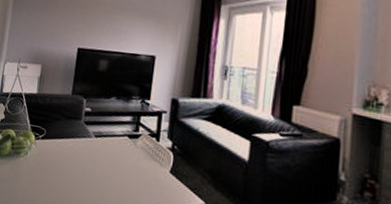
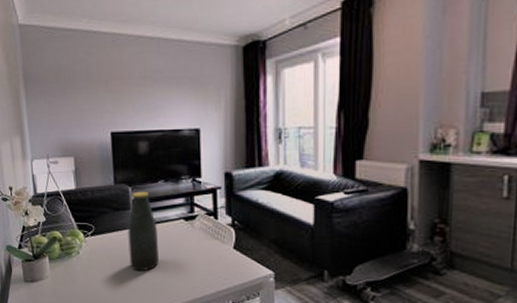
bottle: none [71,104,103,181] -> present [128,191,159,272]

